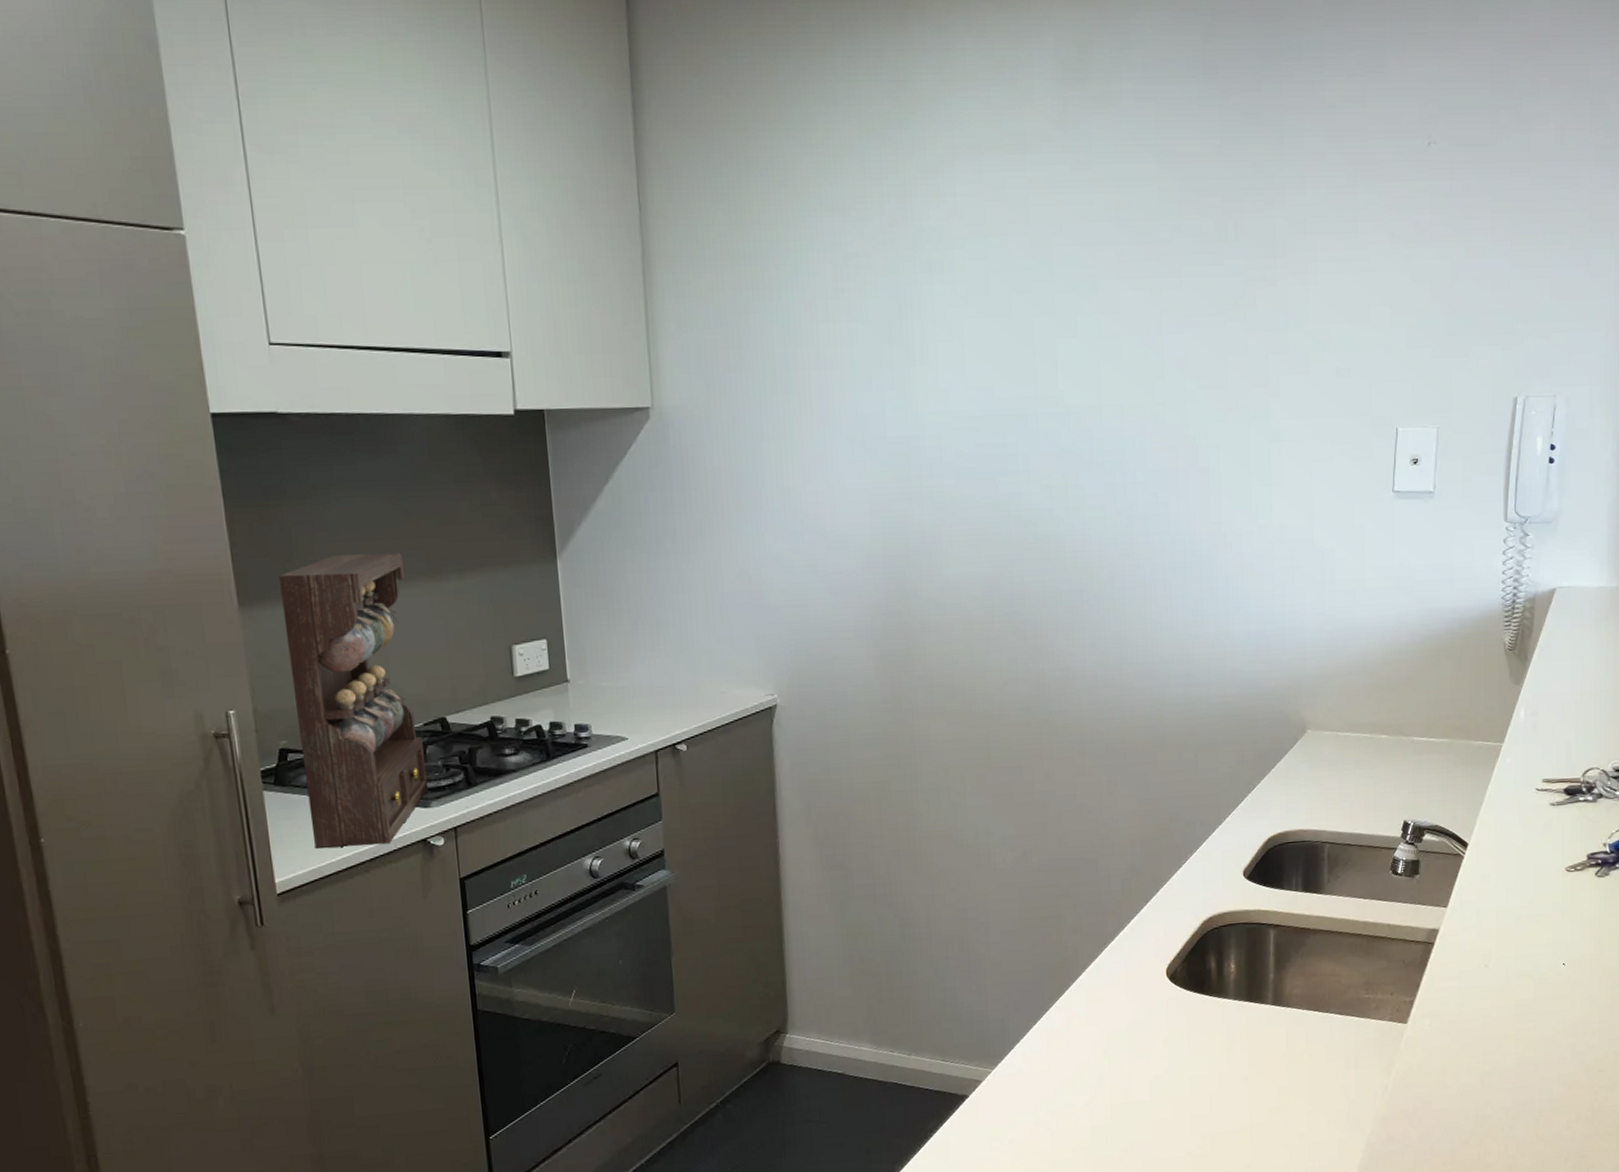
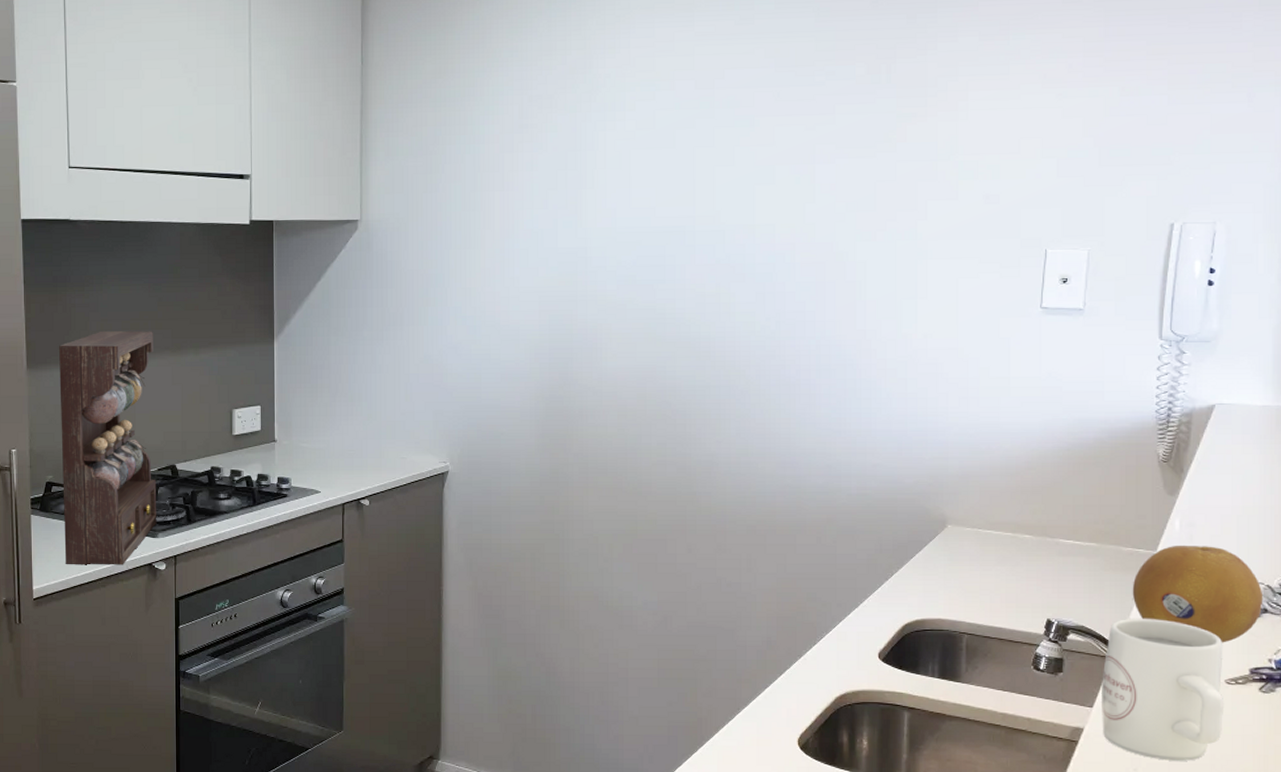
mug: none [1455,812,1565,954] -> present [1102,618,1225,761]
fruit: none [1482,734,1599,831] -> present [1132,545,1263,643]

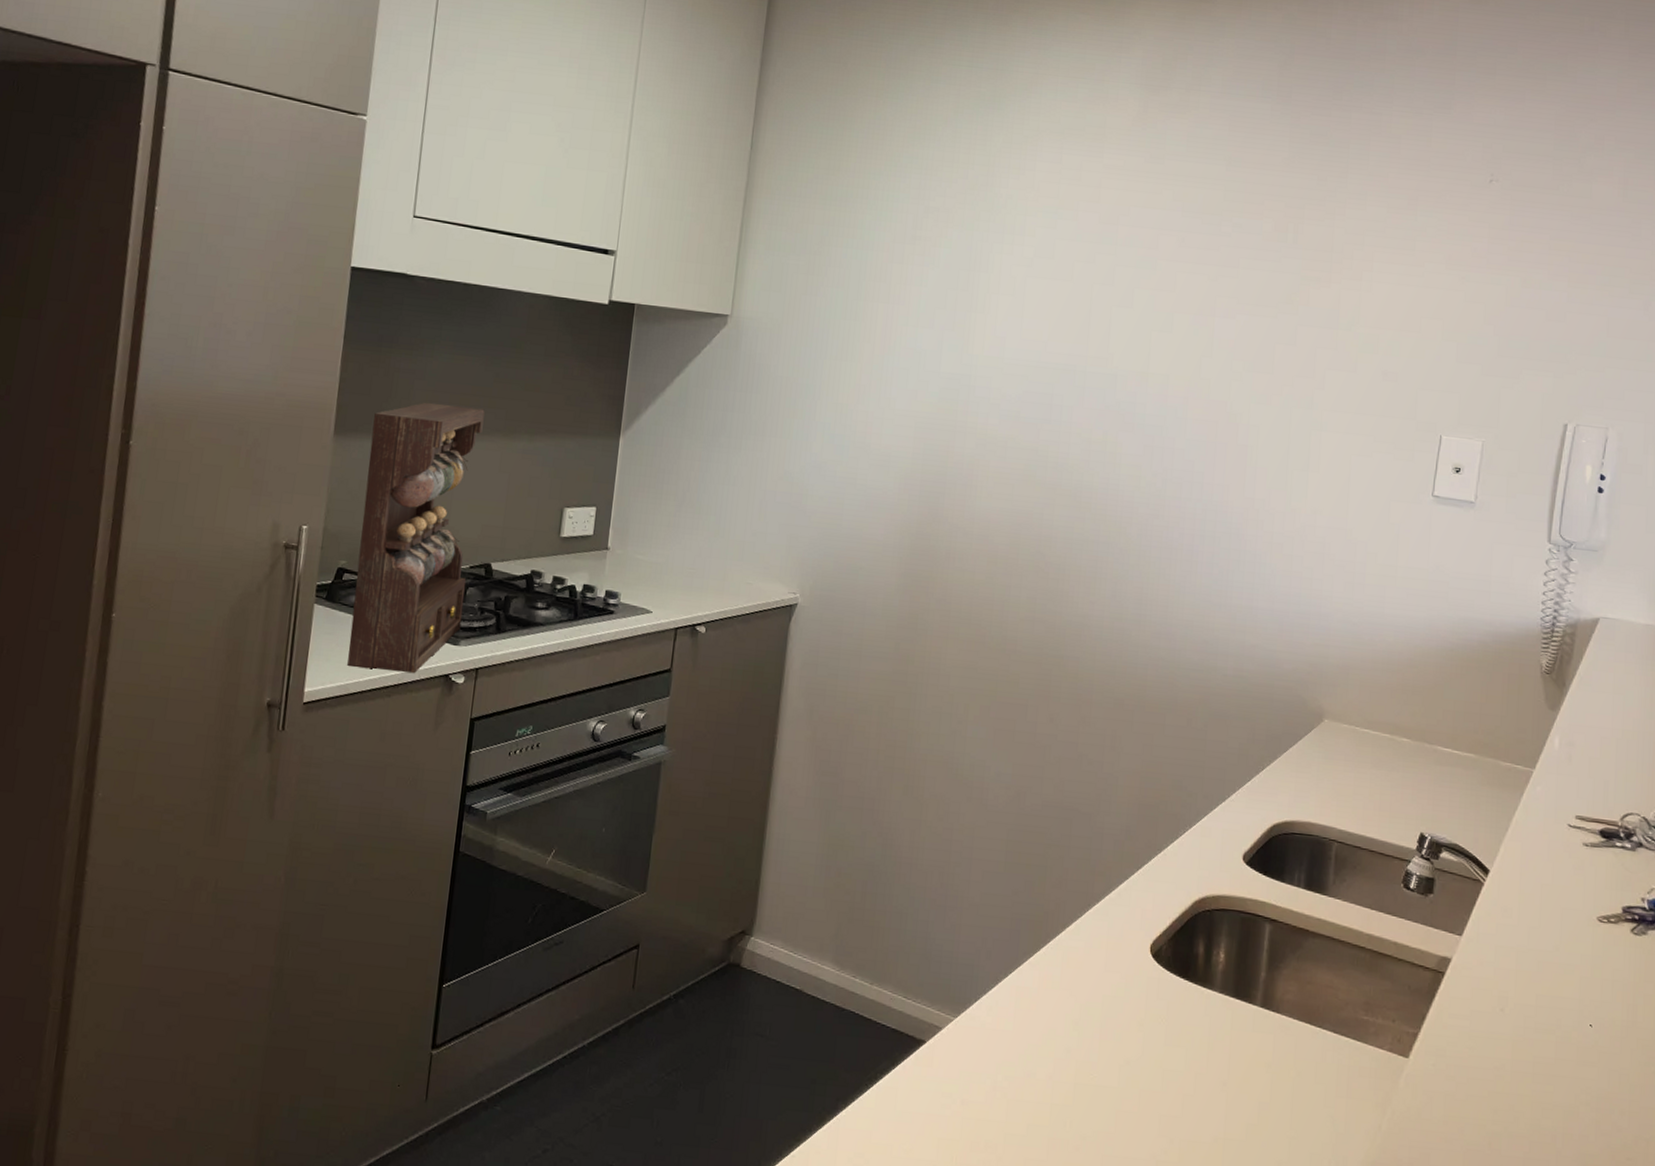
mug: present [1102,618,1225,761] -> none [1470,840,1596,1005]
fruit: present [1132,545,1263,643] -> none [1508,764,1639,877]

